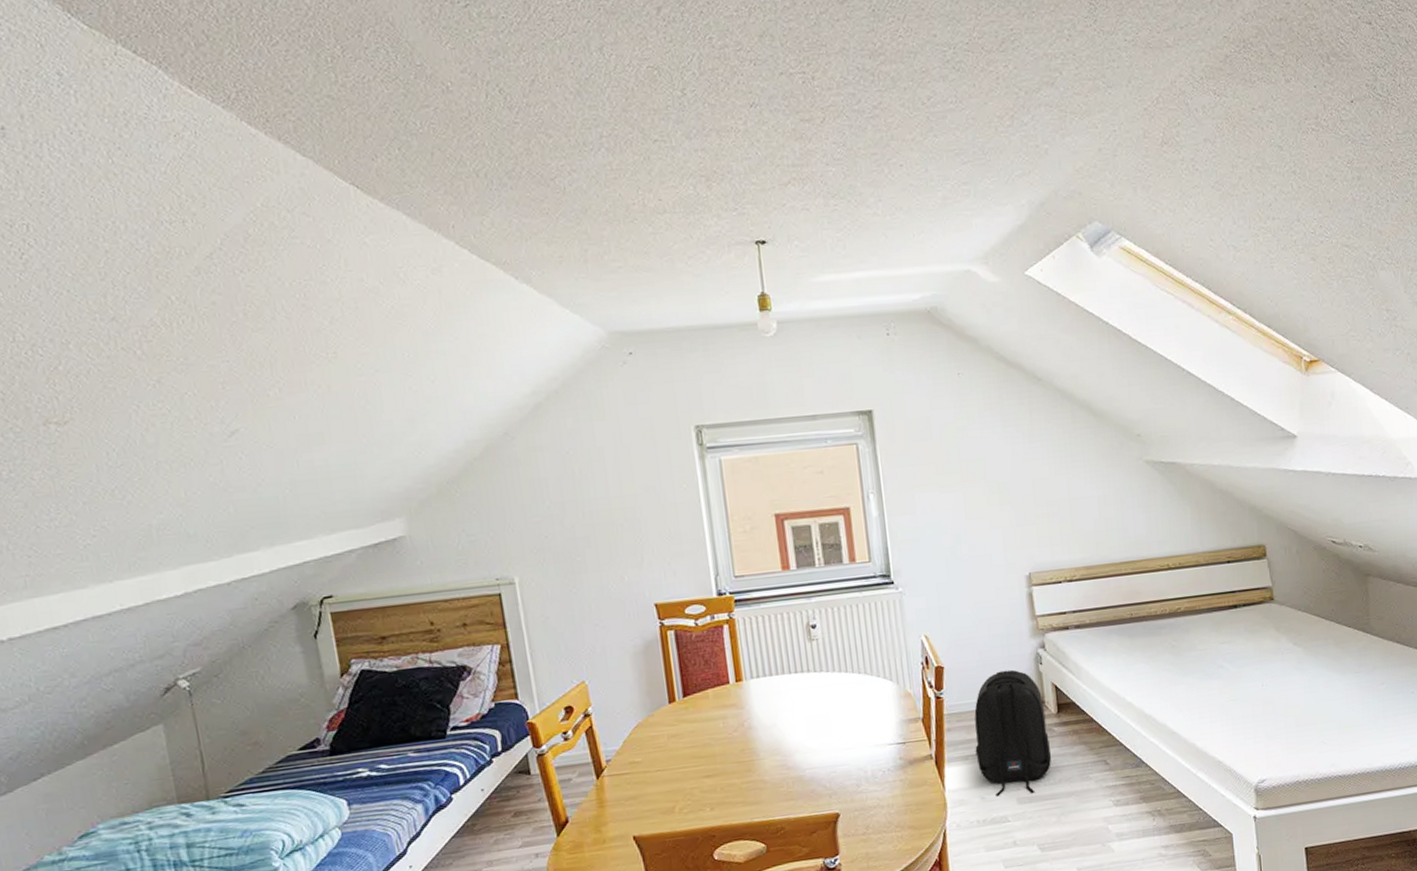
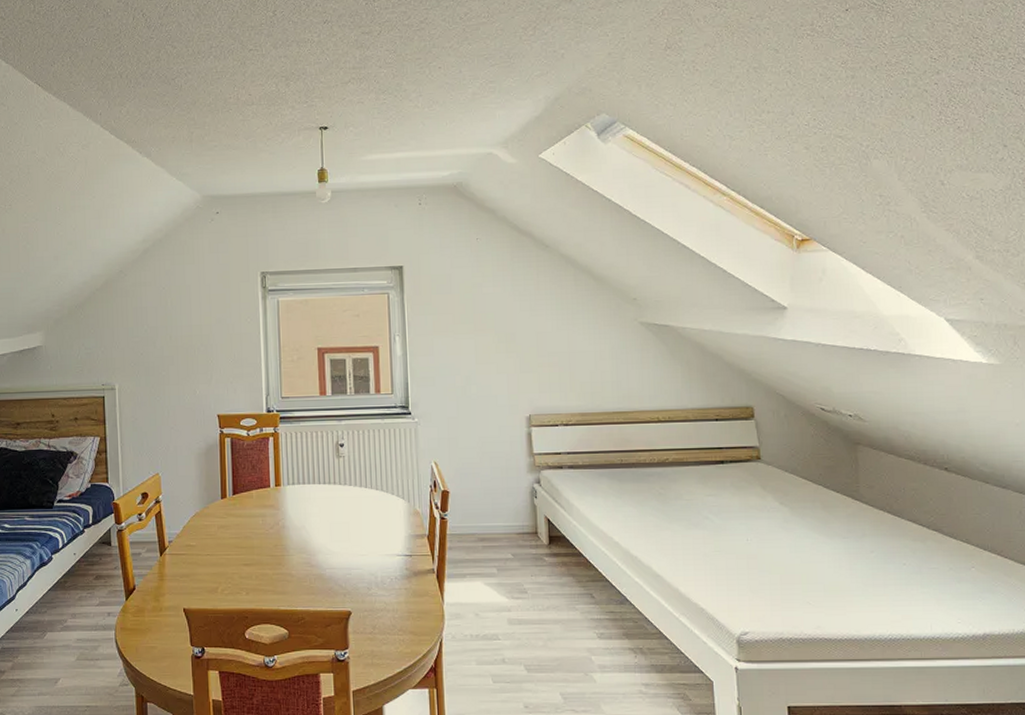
backpack: present [974,669,1052,797] -> none [472,500,542,616]

